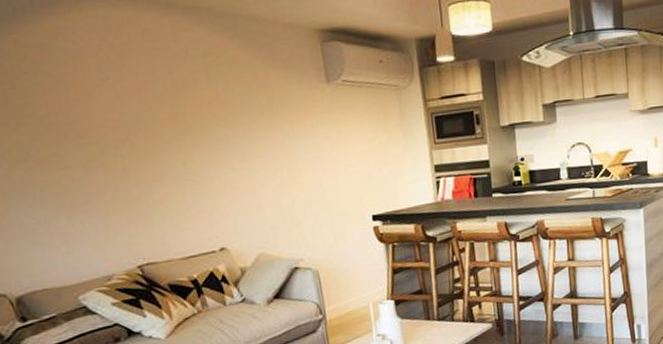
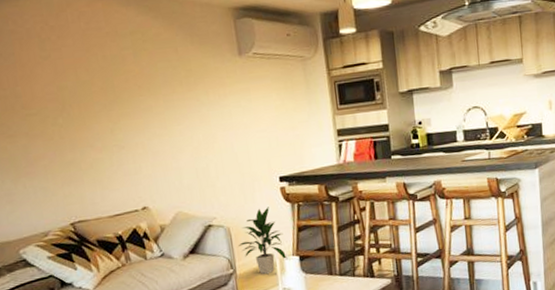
indoor plant: none [328,247,380,320] -> present [238,207,286,275]

